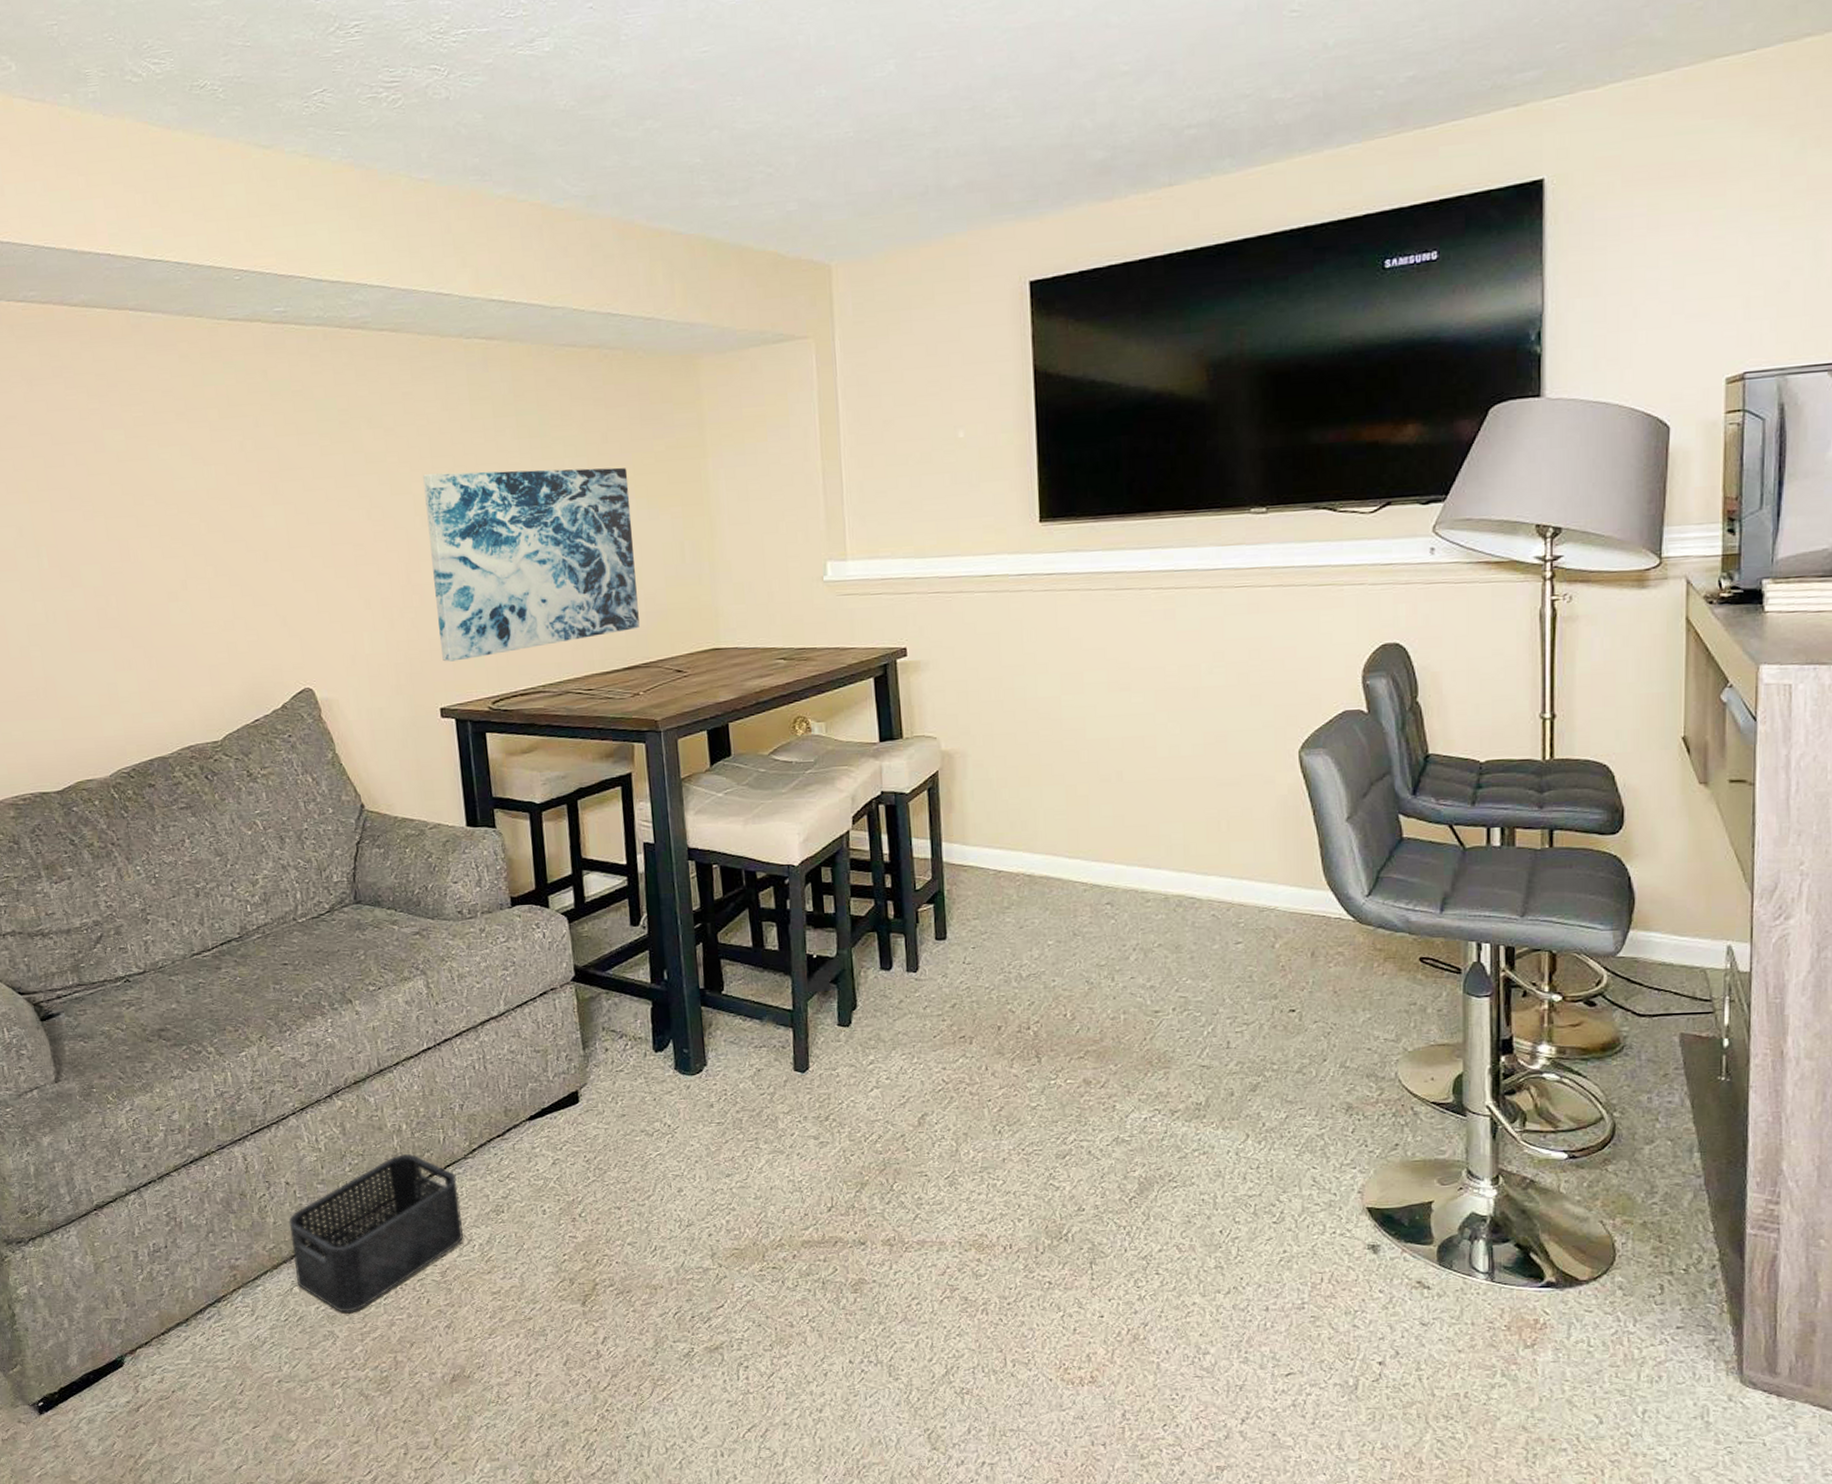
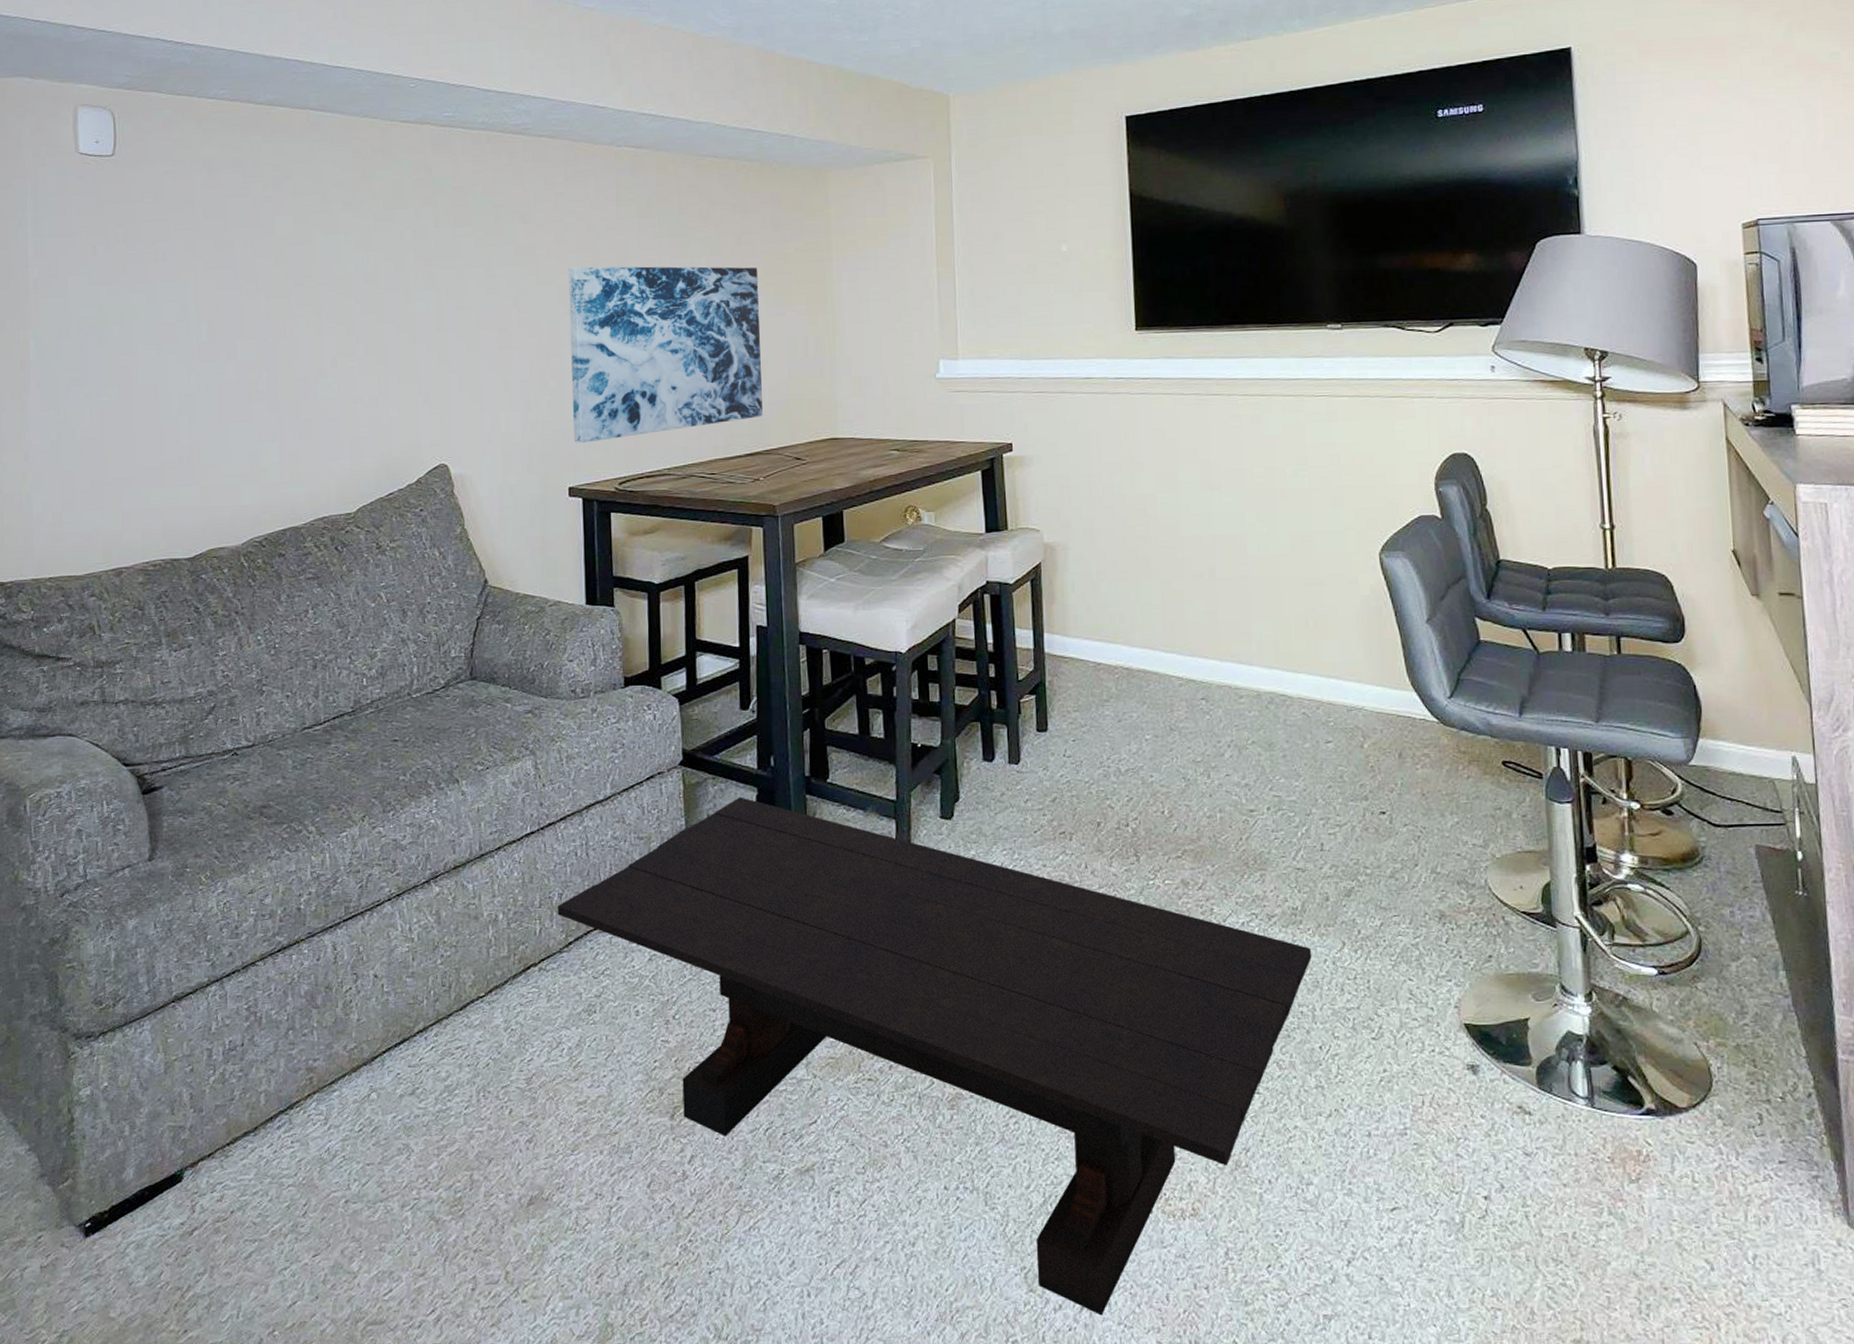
storage bin: present [288,1153,463,1313] -> none [373,945,553,1123]
coffee table: none [458,1010,1215,1469] -> present [557,797,1312,1316]

